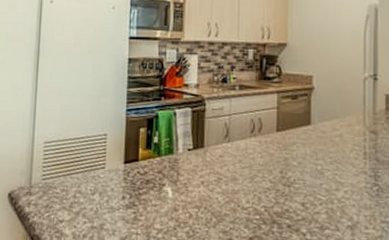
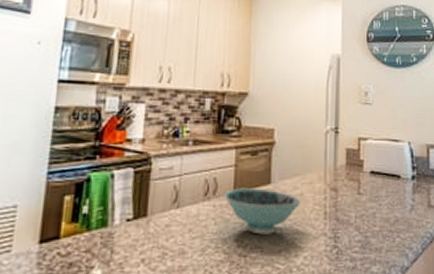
bowl: none [268,127,341,169] -> present [224,188,302,235]

